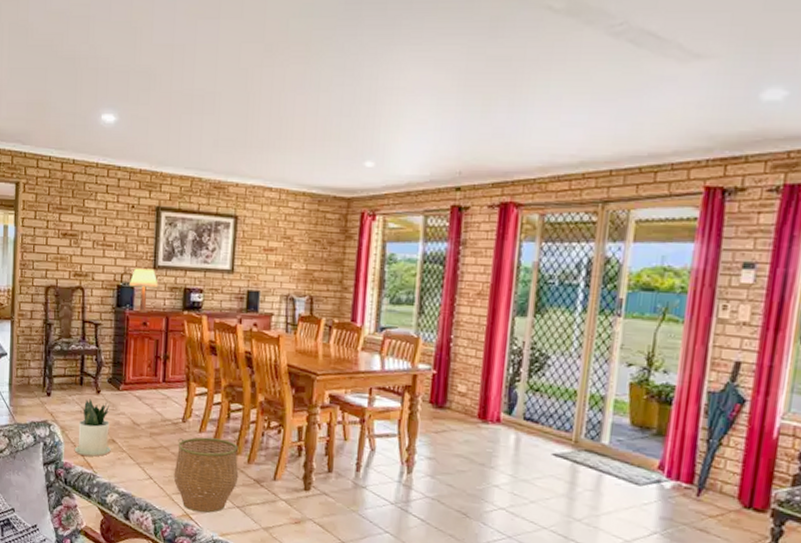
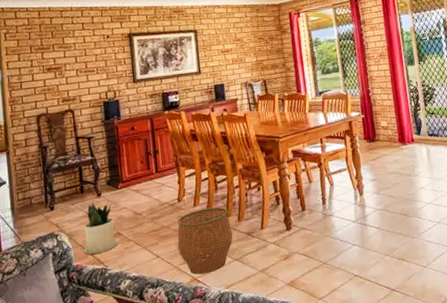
table lamp: present [128,267,160,314] -> none [113,83,141,121]

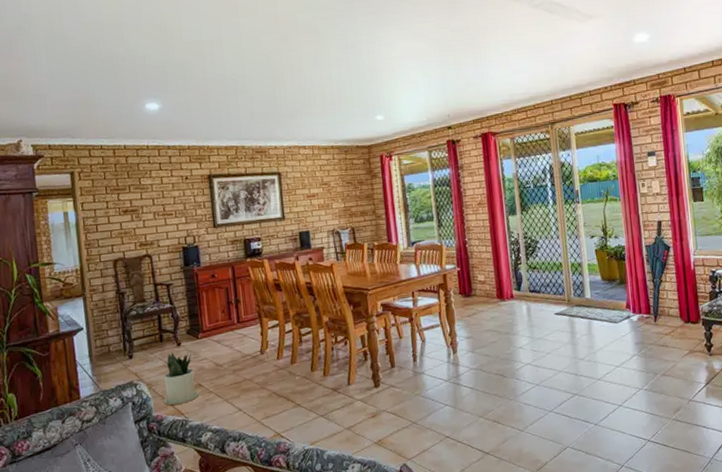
basket: present [177,207,233,275] -> none [259,360,318,430]

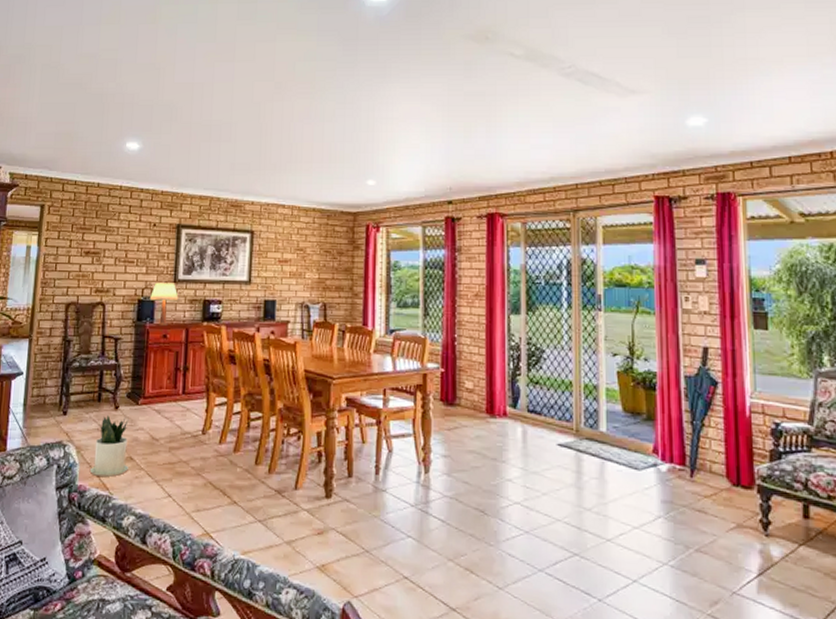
table lamp: none [193,228,222,268] -> present [149,281,180,327]

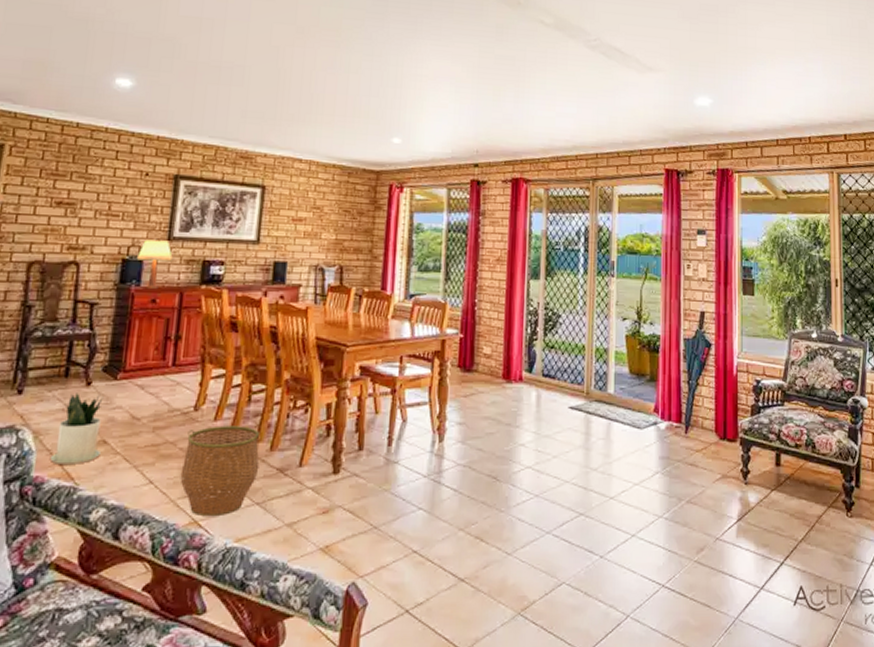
basket: none [193,448,260,530] -> present [180,425,261,517]

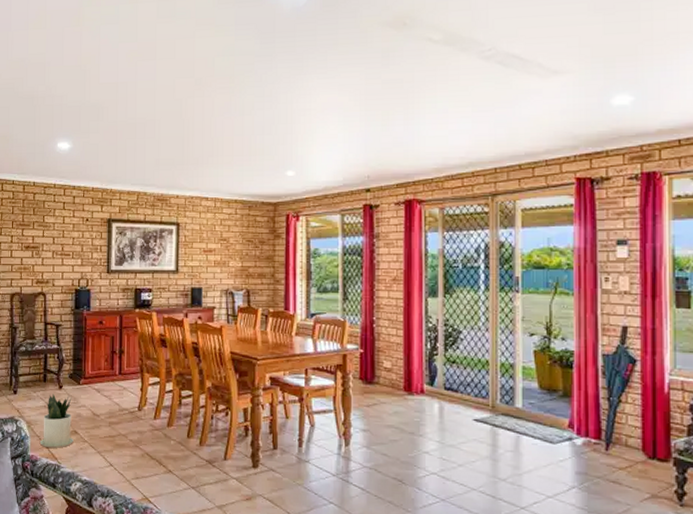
table lamp: present [136,238,174,290] -> none [85,272,113,314]
basket: present [180,425,261,517] -> none [132,423,192,496]

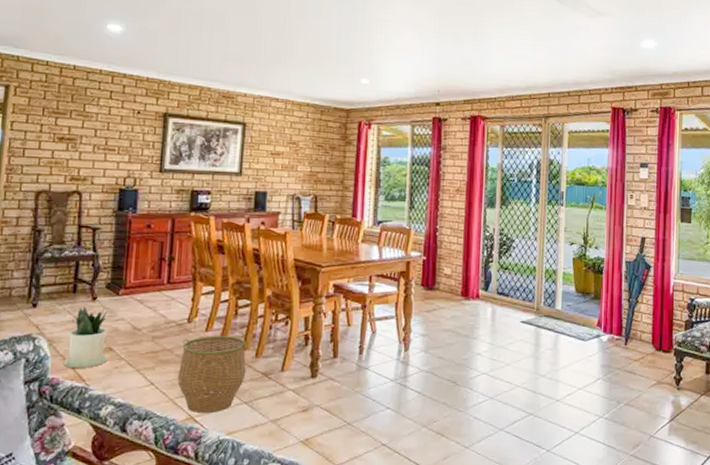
basket: none [132,423,192,496] -> present [177,335,247,414]

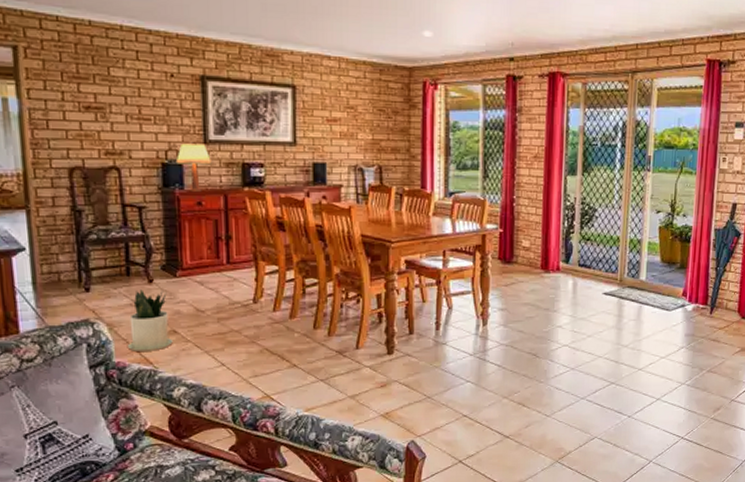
table lamp: none [132,171,166,217] -> present [175,142,213,193]
basket: present [177,335,247,414] -> none [248,315,320,392]

